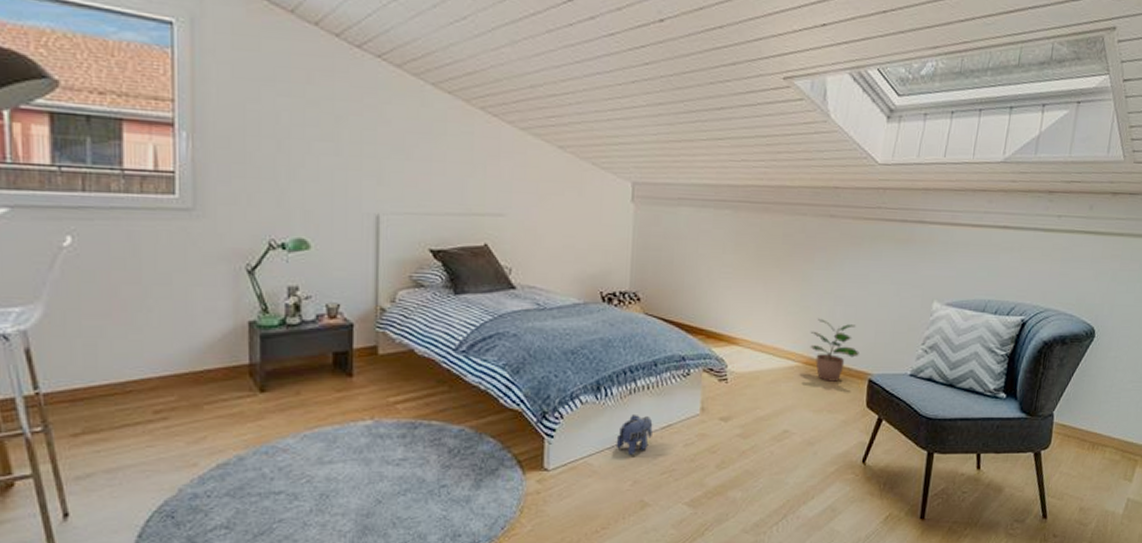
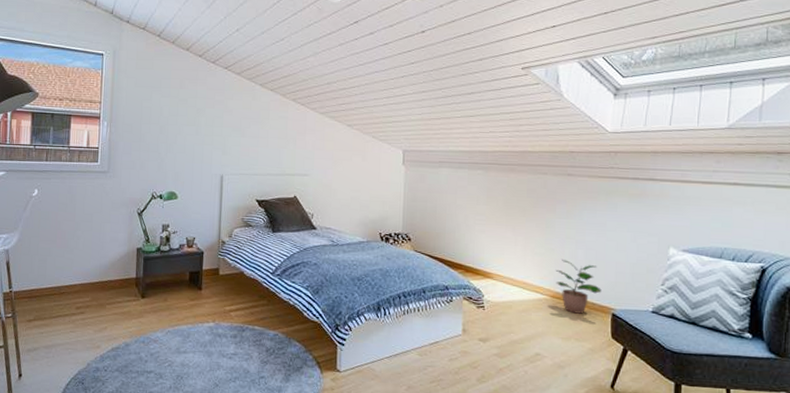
plush toy: present [616,413,653,456] -> none [393,330,423,365]

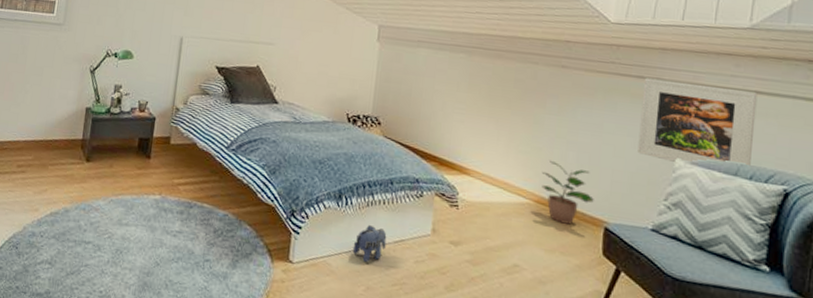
plush toy: none [393,330,423,365] -> present [352,224,387,263]
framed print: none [637,179,736,252] -> present [637,78,758,165]

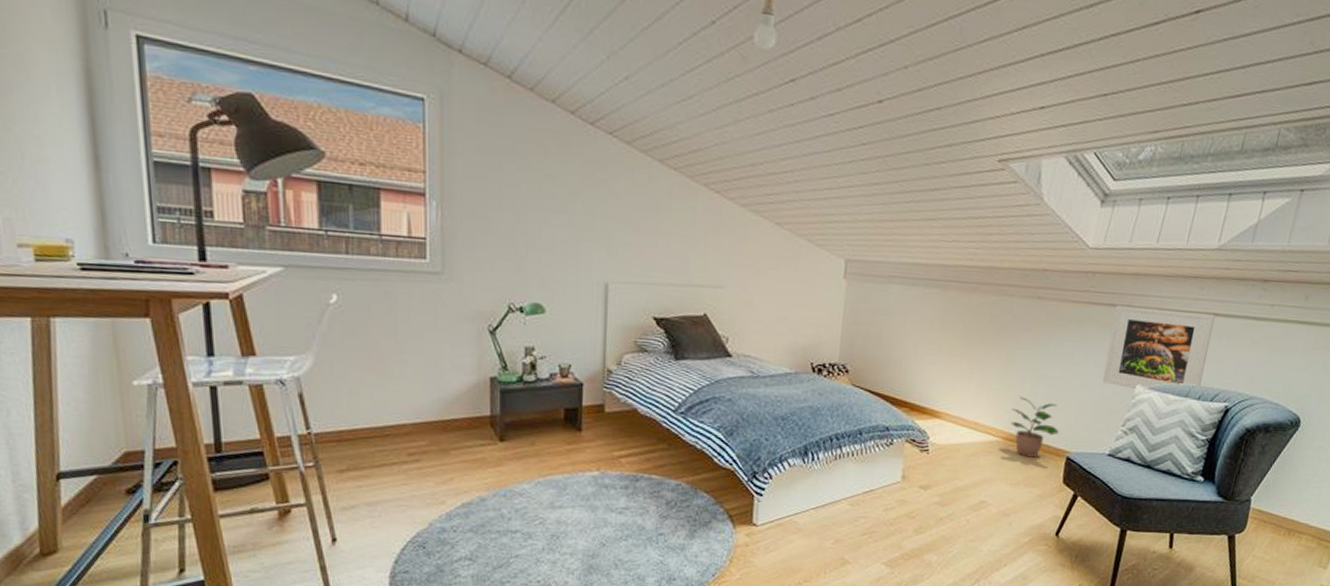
plush toy: present [352,224,387,263] -> none [820,478,856,517]

